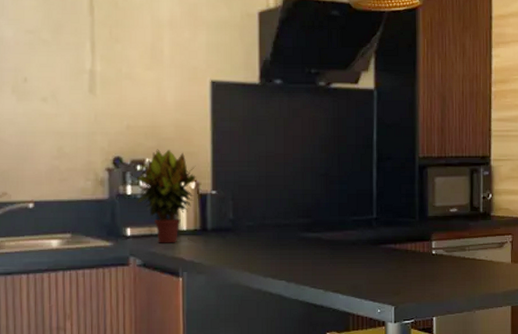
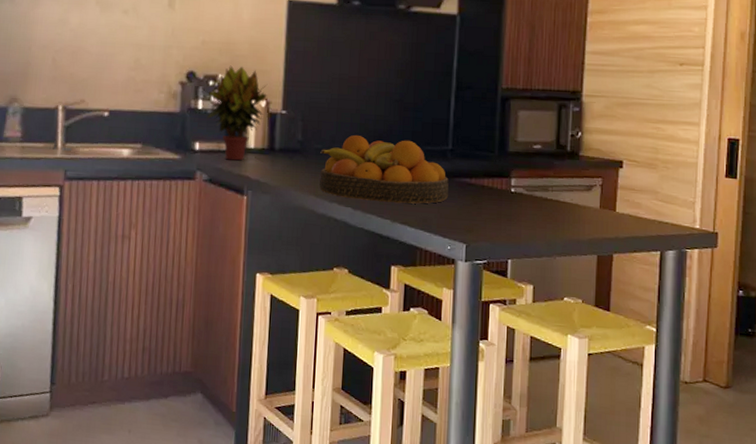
fruit bowl: none [252,211,375,273] -> present [319,135,449,204]

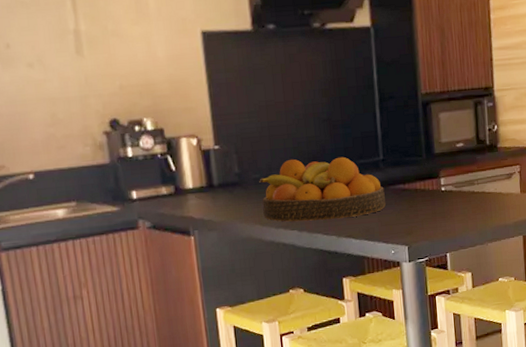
potted plant: present [205,65,268,161] -> none [135,106,197,204]

